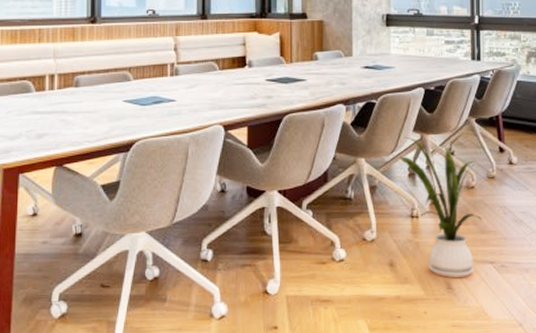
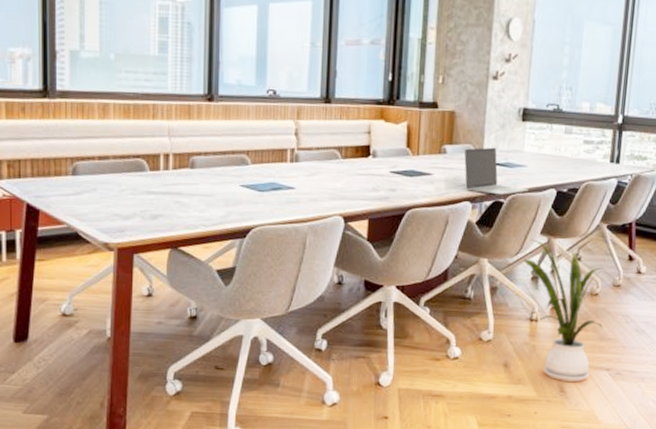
laptop: none [334,51,399,96] -> present [463,147,530,196]

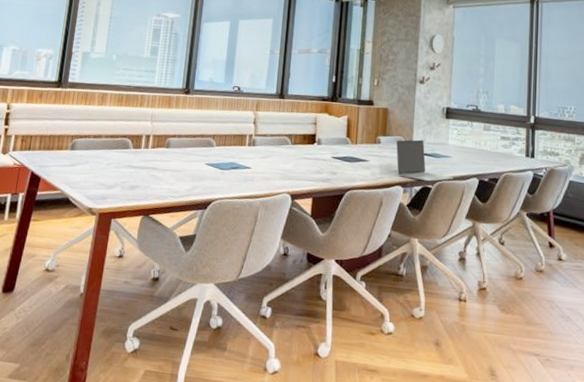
house plant: present [523,238,603,383] -> none [450,222,529,367]

